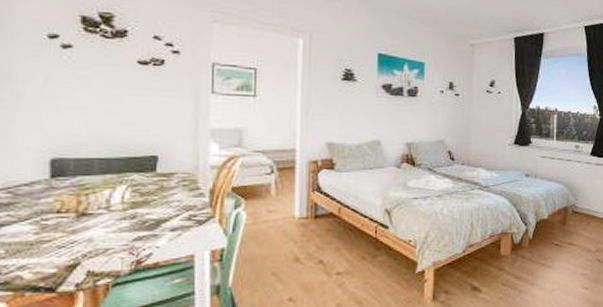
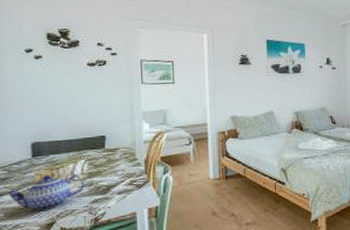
teapot: none [11,202,124,248] -> present [8,174,84,211]

